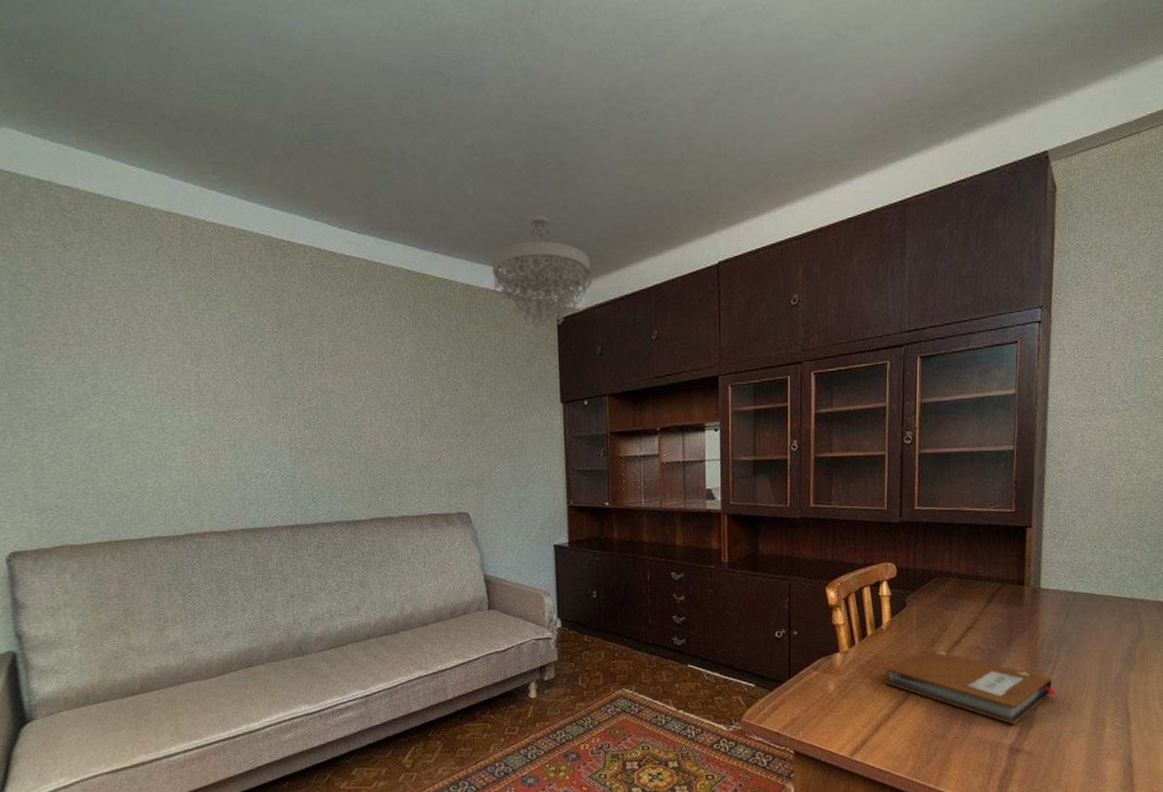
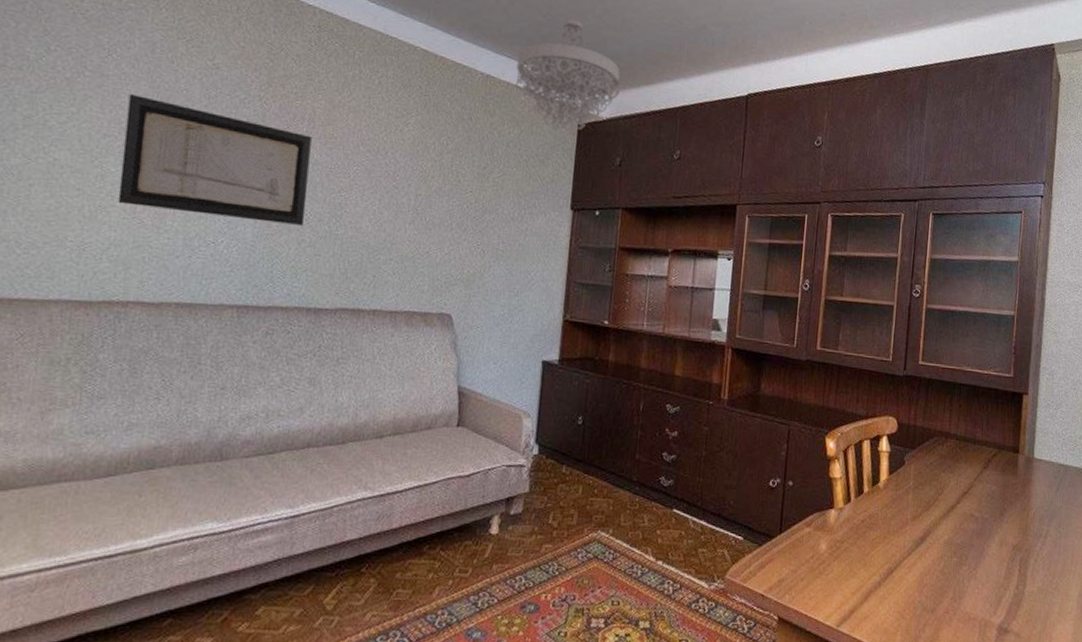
wall art: none [168,352,332,451] -> present [117,93,312,226]
notebook: present [884,648,1057,725] -> none [877,511,1046,602]

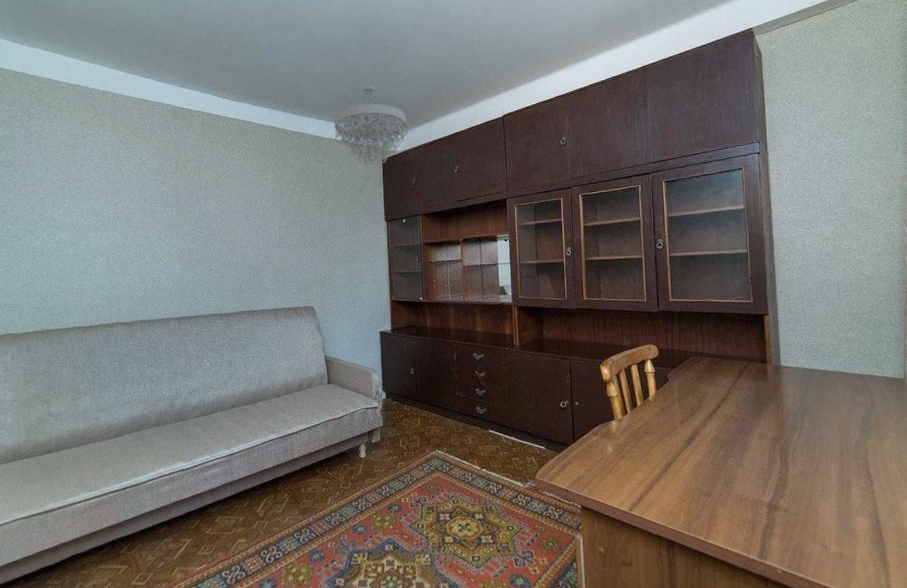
wall art: present [117,93,312,226] -> none [96,189,211,261]

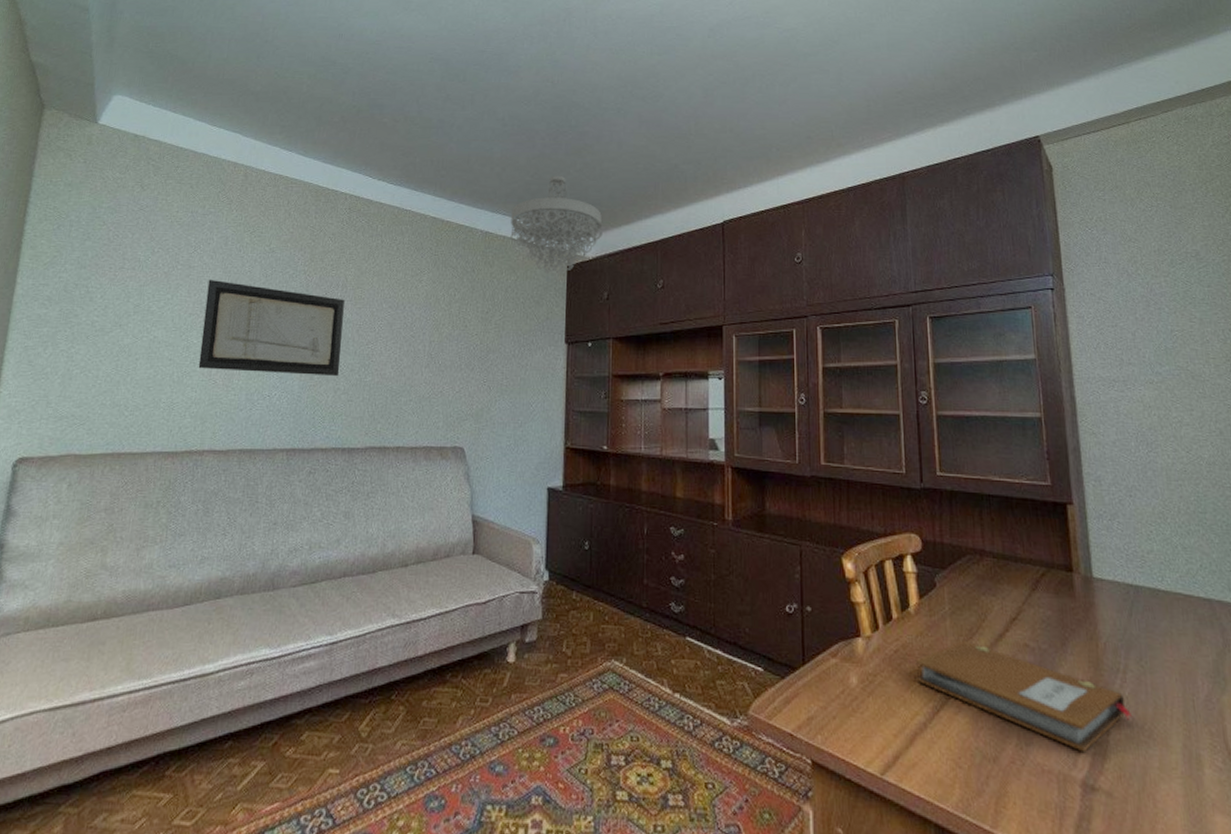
wall art: none [96,189,211,261] -> present [198,279,345,376]
notebook: none [653,416,805,485] -> present [915,640,1133,752]

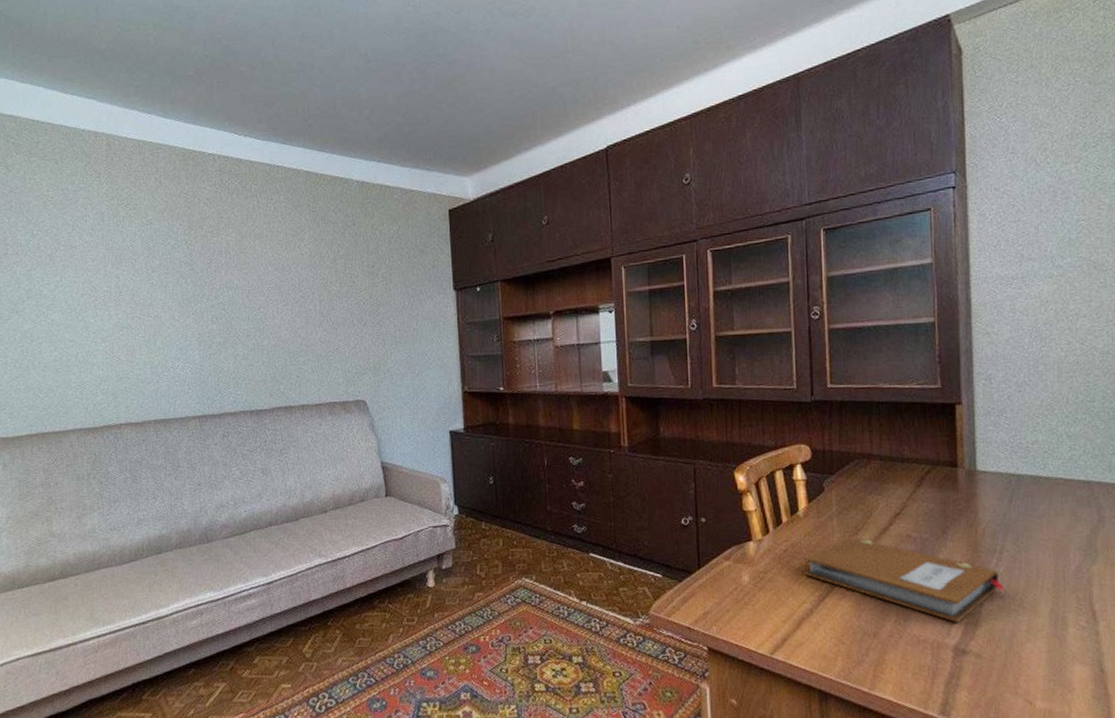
wall art: present [198,279,345,376] -> none [93,257,237,348]
chandelier: present [510,175,603,274] -> none [386,112,482,220]

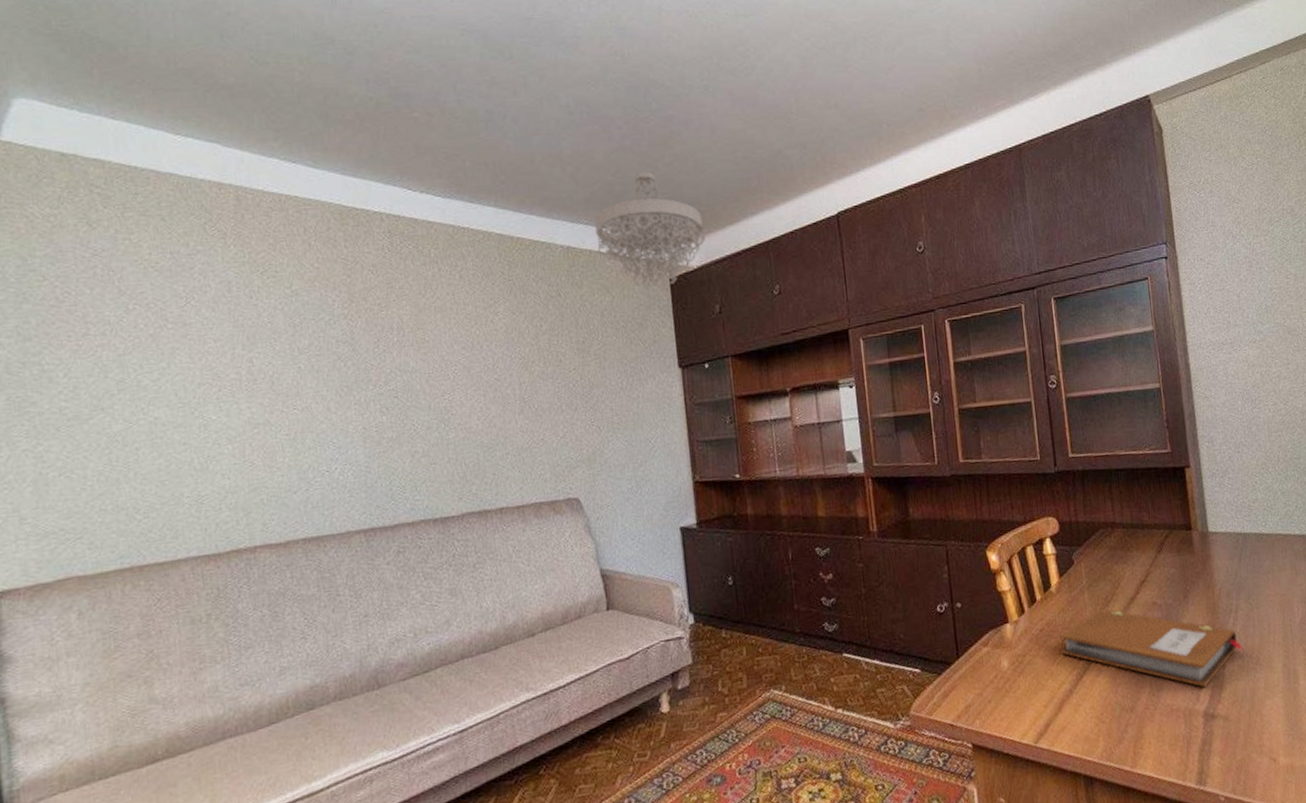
chandelier: none [386,112,482,220] -> present [594,171,706,290]

